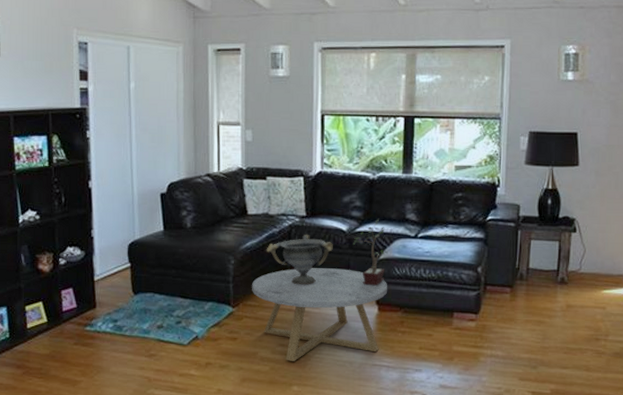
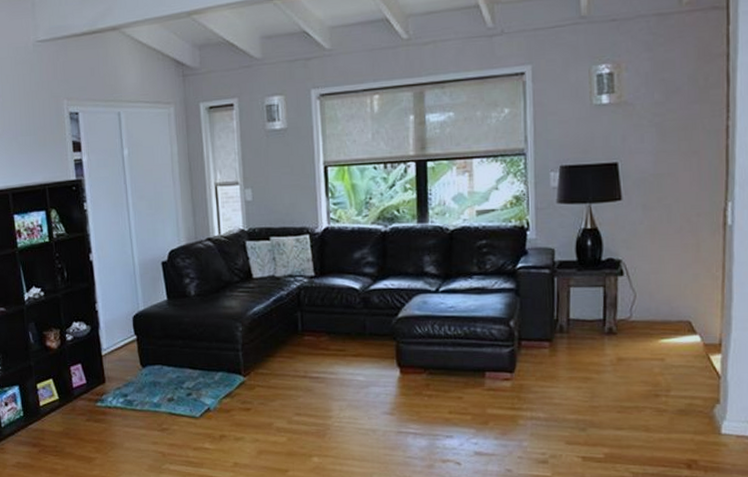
coffee table: present [252,268,388,361] -> none [262,330,410,431]
decorative bowl: present [266,235,333,285] -> none [274,296,346,350]
potted plant: present [353,219,385,286] -> none [368,274,406,347]

